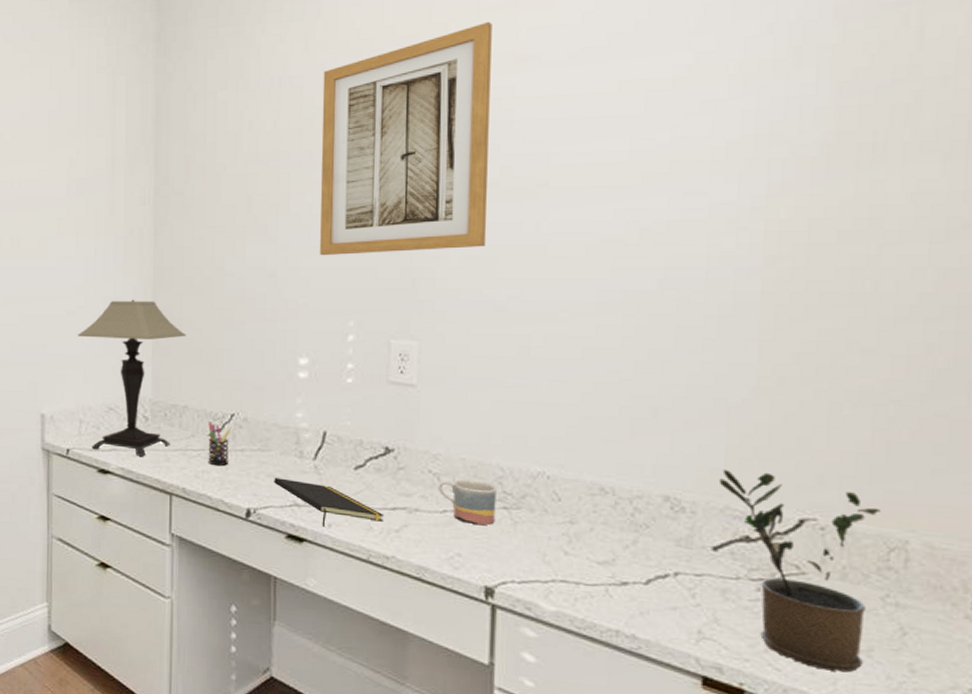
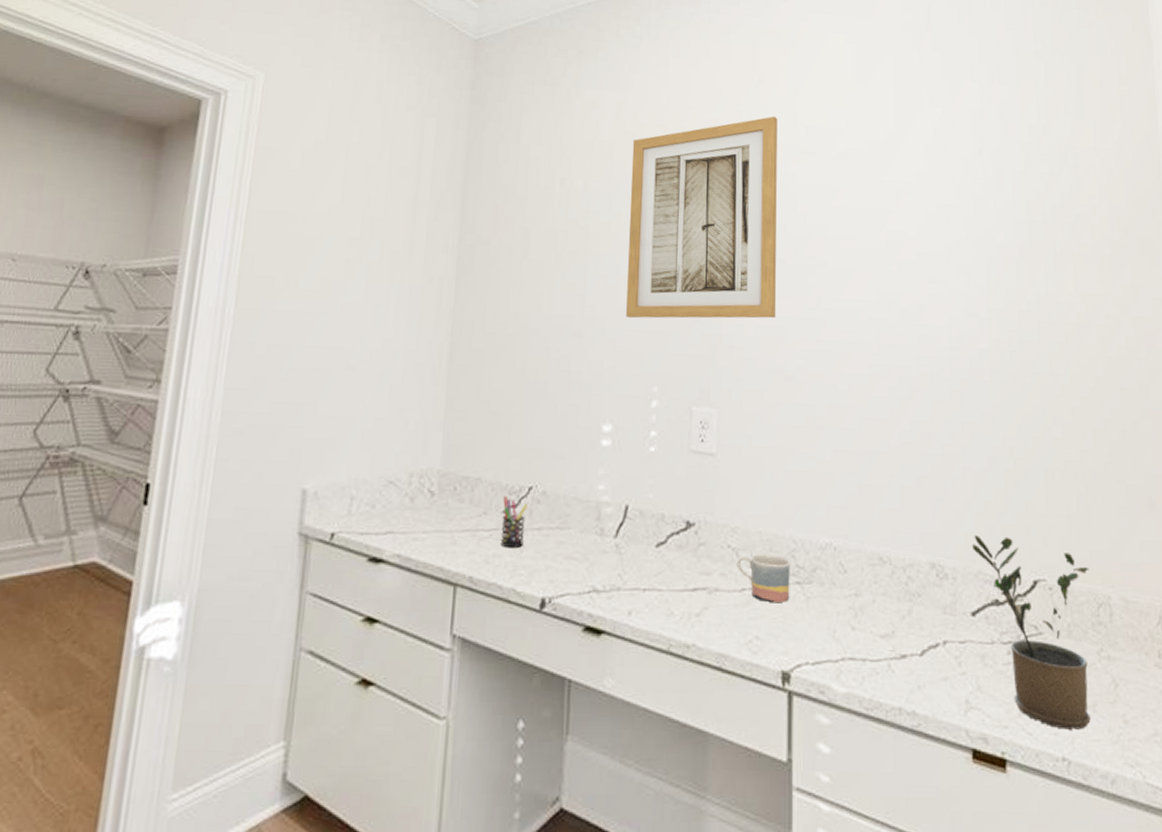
table lamp: present [77,299,186,457] -> none [357,354,484,540]
notepad: present [274,478,385,526] -> none [572,560,686,614]

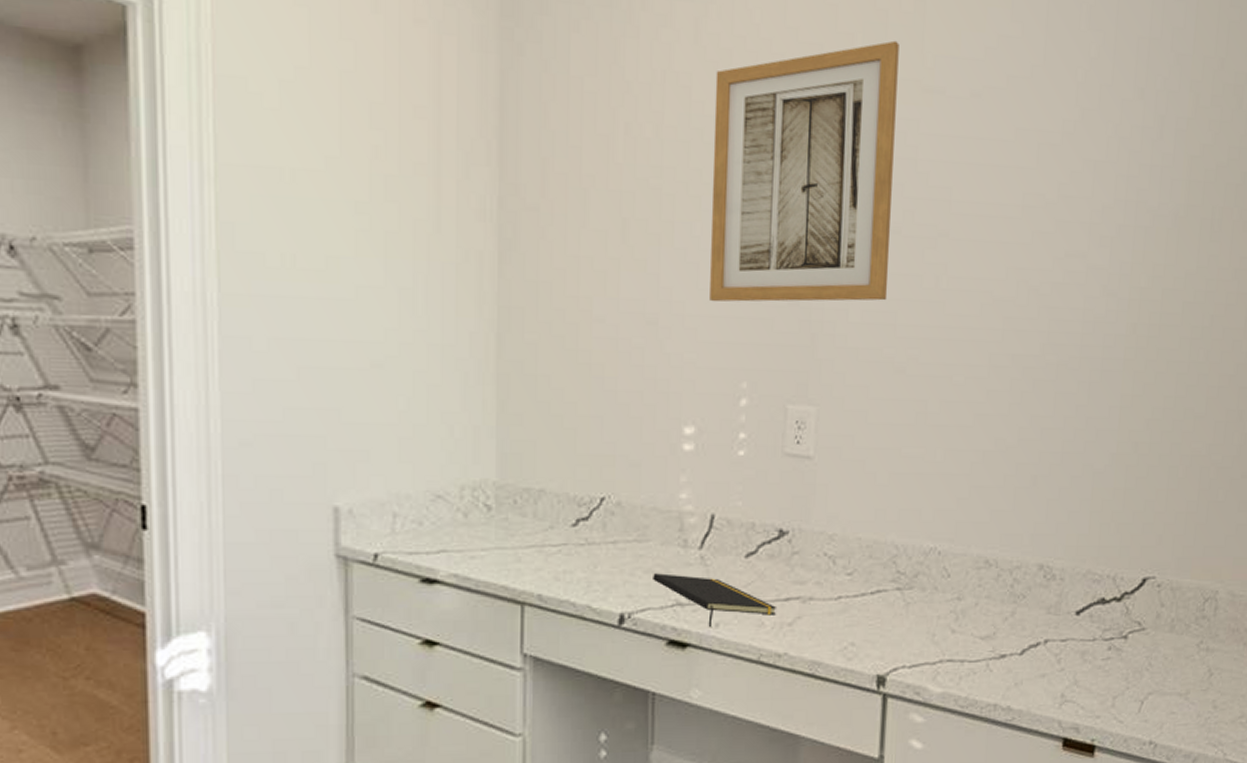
pen holder: present [500,496,527,549] -> none [571,508,600,564]
notepad: none [572,560,686,614] -> present [653,573,778,627]
mug: present [736,554,790,604] -> none [833,561,891,610]
potted plant: present [971,535,1091,730] -> none [1083,535,1201,716]

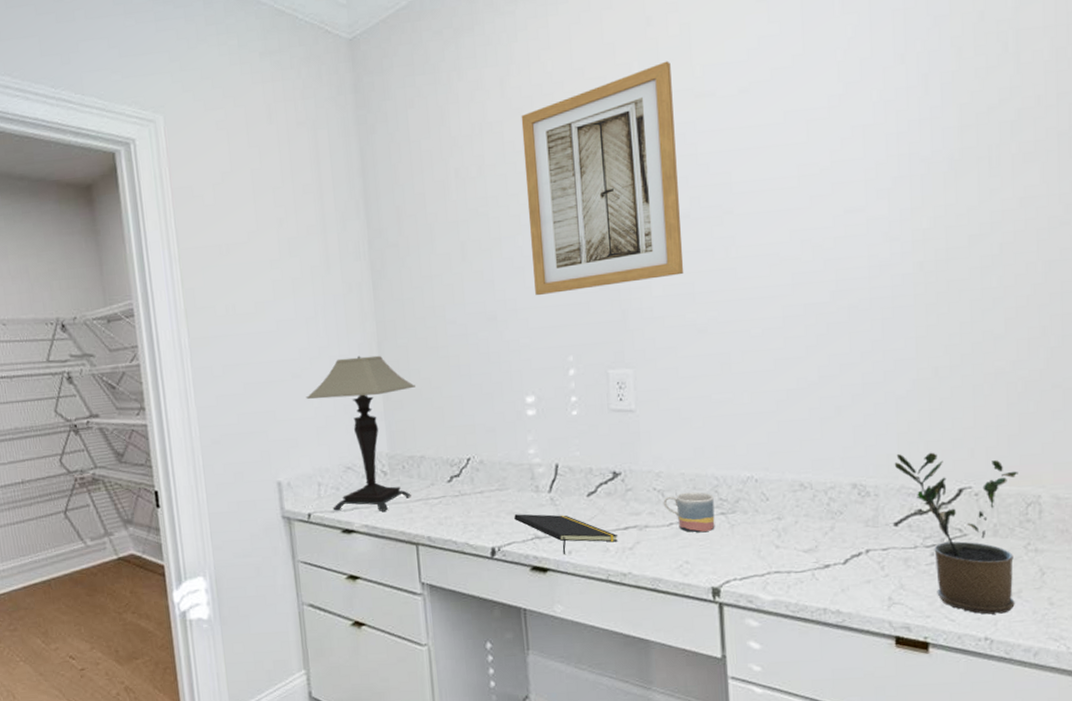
table lamp: none [388,348,542,558] -> present [306,355,415,511]
mug: none [833,561,891,610] -> present [663,492,715,533]
potted plant: none [1083,535,1201,716] -> present [894,452,1018,615]

